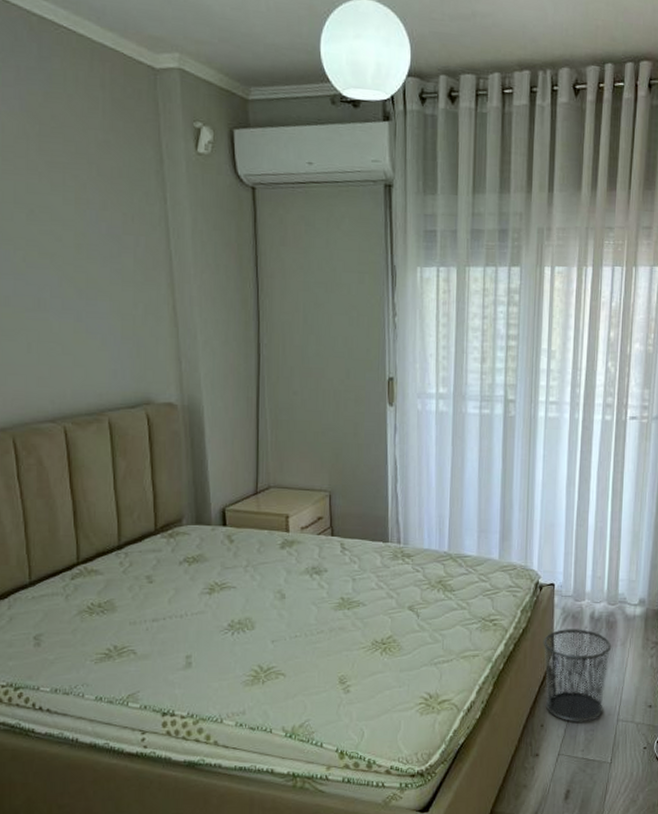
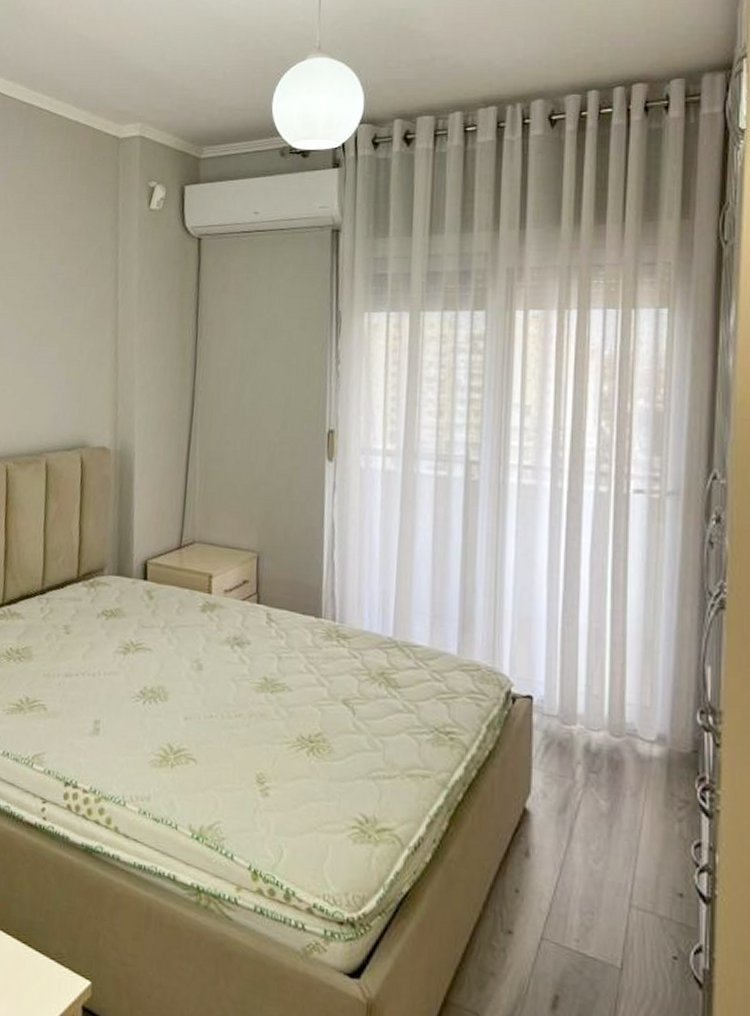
waste bin: present [543,629,612,722] -> none [517,759,618,899]

